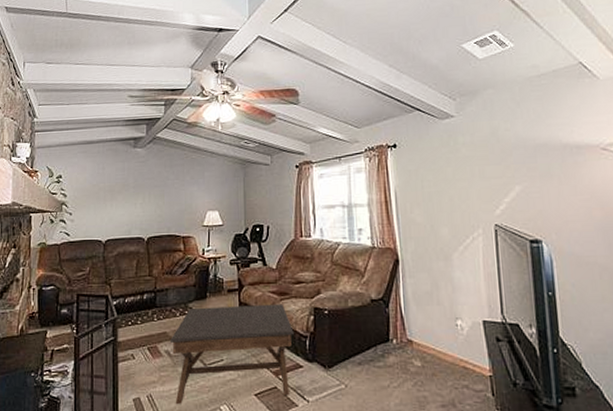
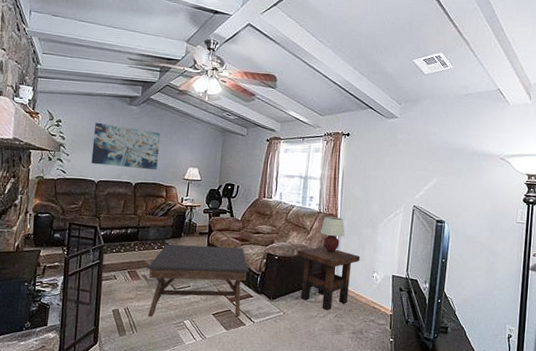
wall art: none [97,172,172,221] -> present [91,122,161,170]
side table: none [351,290,436,378] -> present [297,246,360,311]
table lamp: none [378,251,410,298] -> present [321,216,345,252]

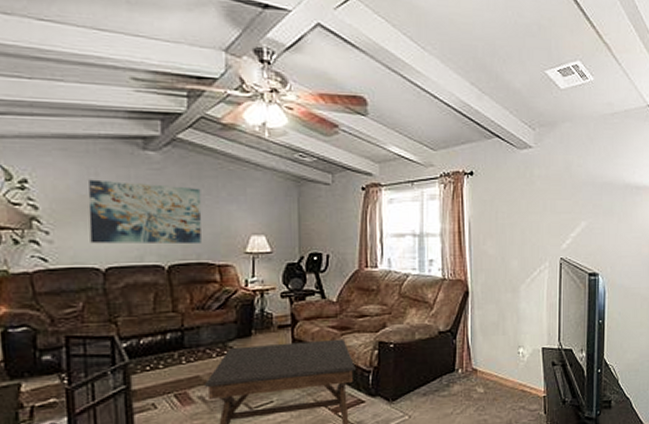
side table: present [297,246,360,311] -> none [419,322,501,405]
table lamp: present [321,216,345,252] -> none [448,283,479,329]

